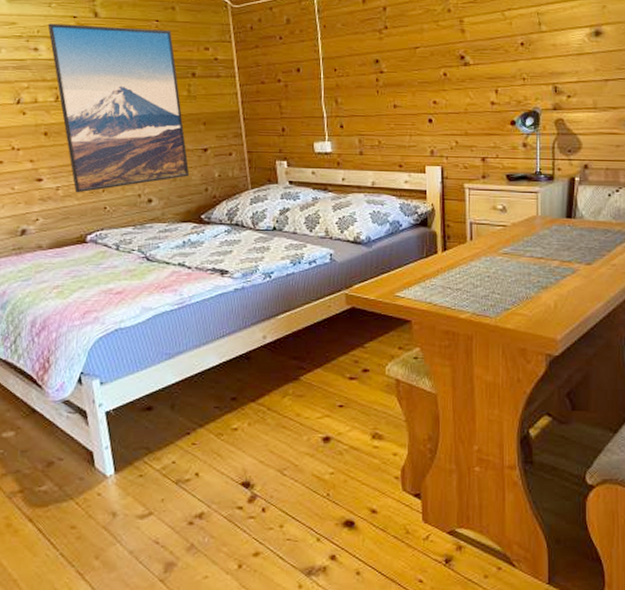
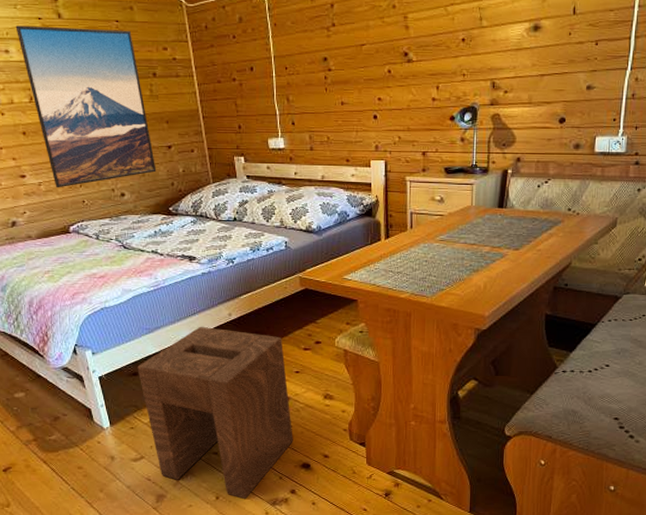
stool: none [152,350,335,567] -> present [137,326,293,499]

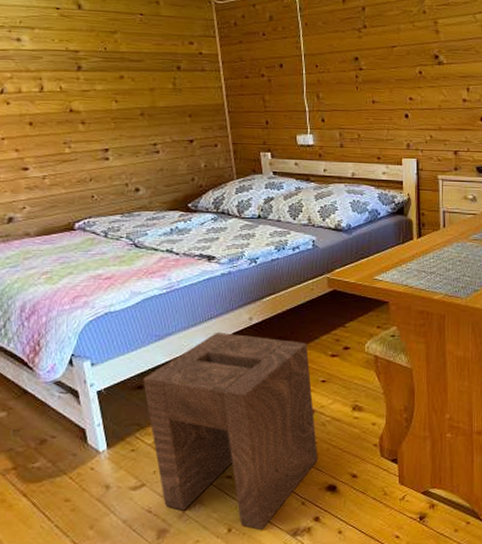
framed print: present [15,25,157,188] -> none [30,14,176,182]

